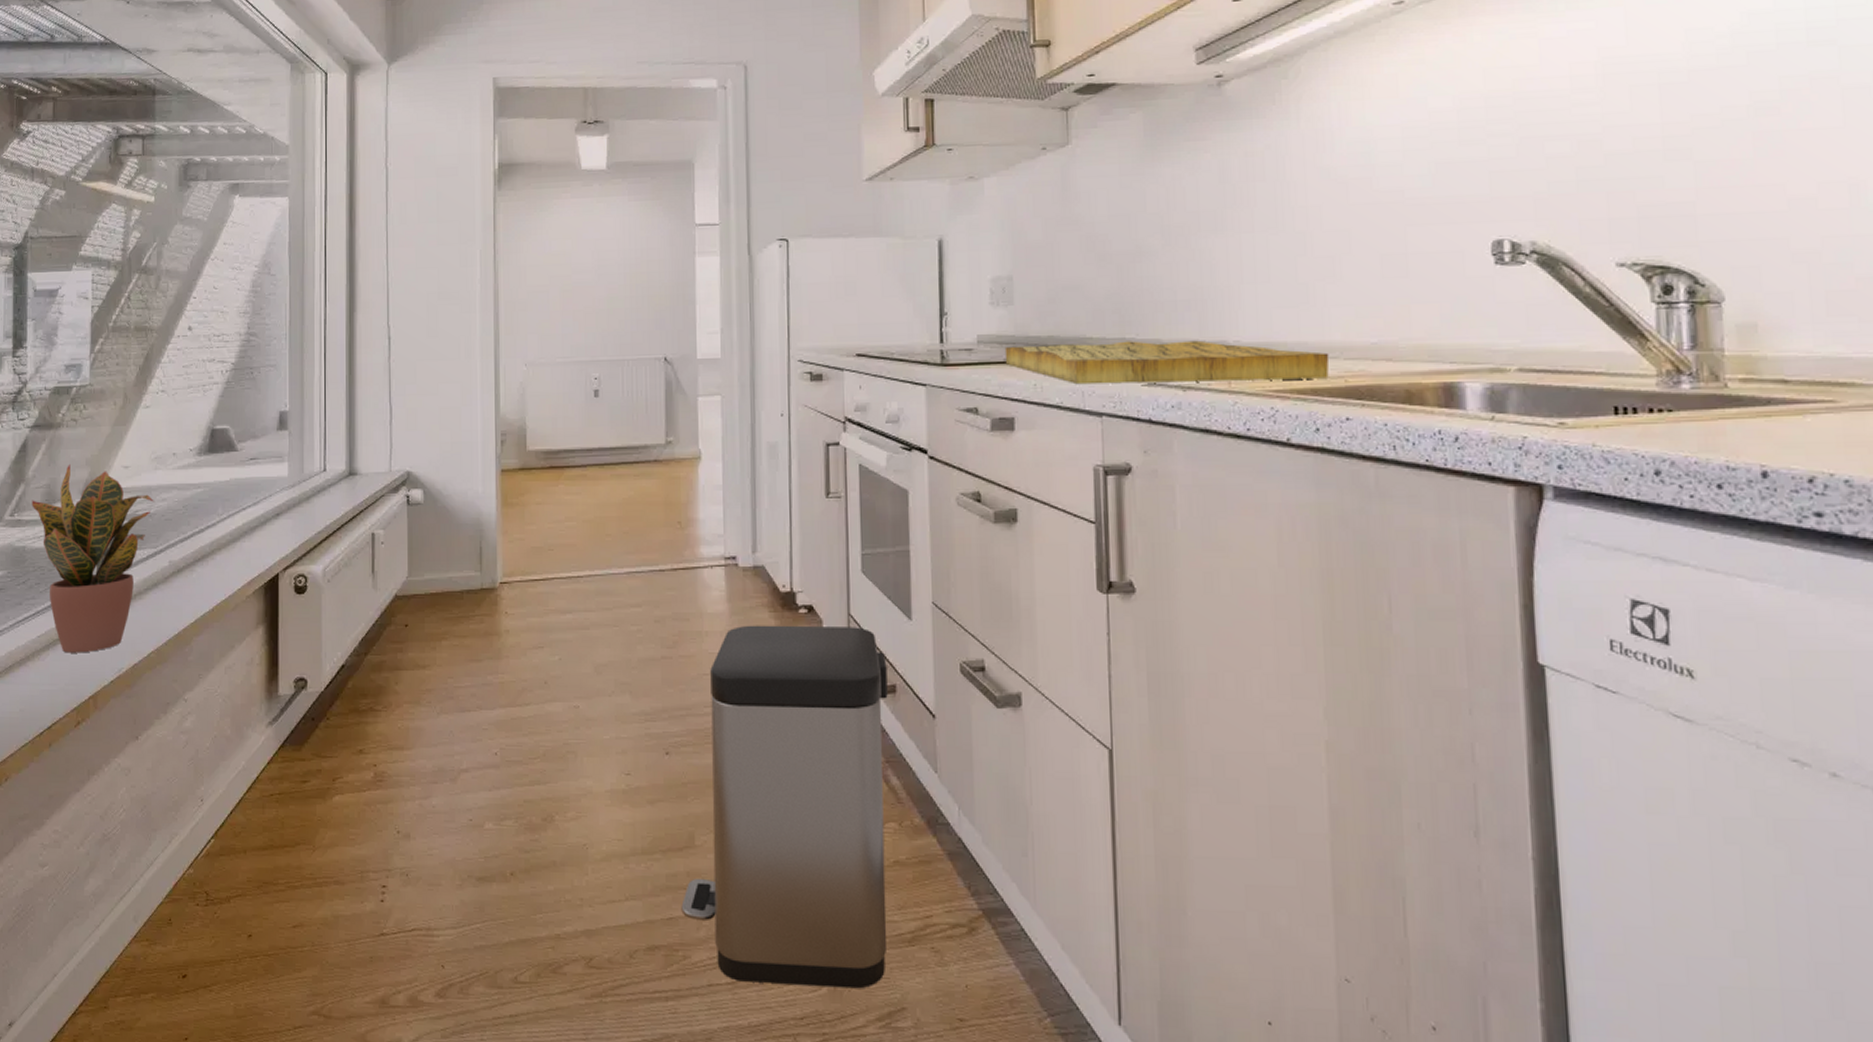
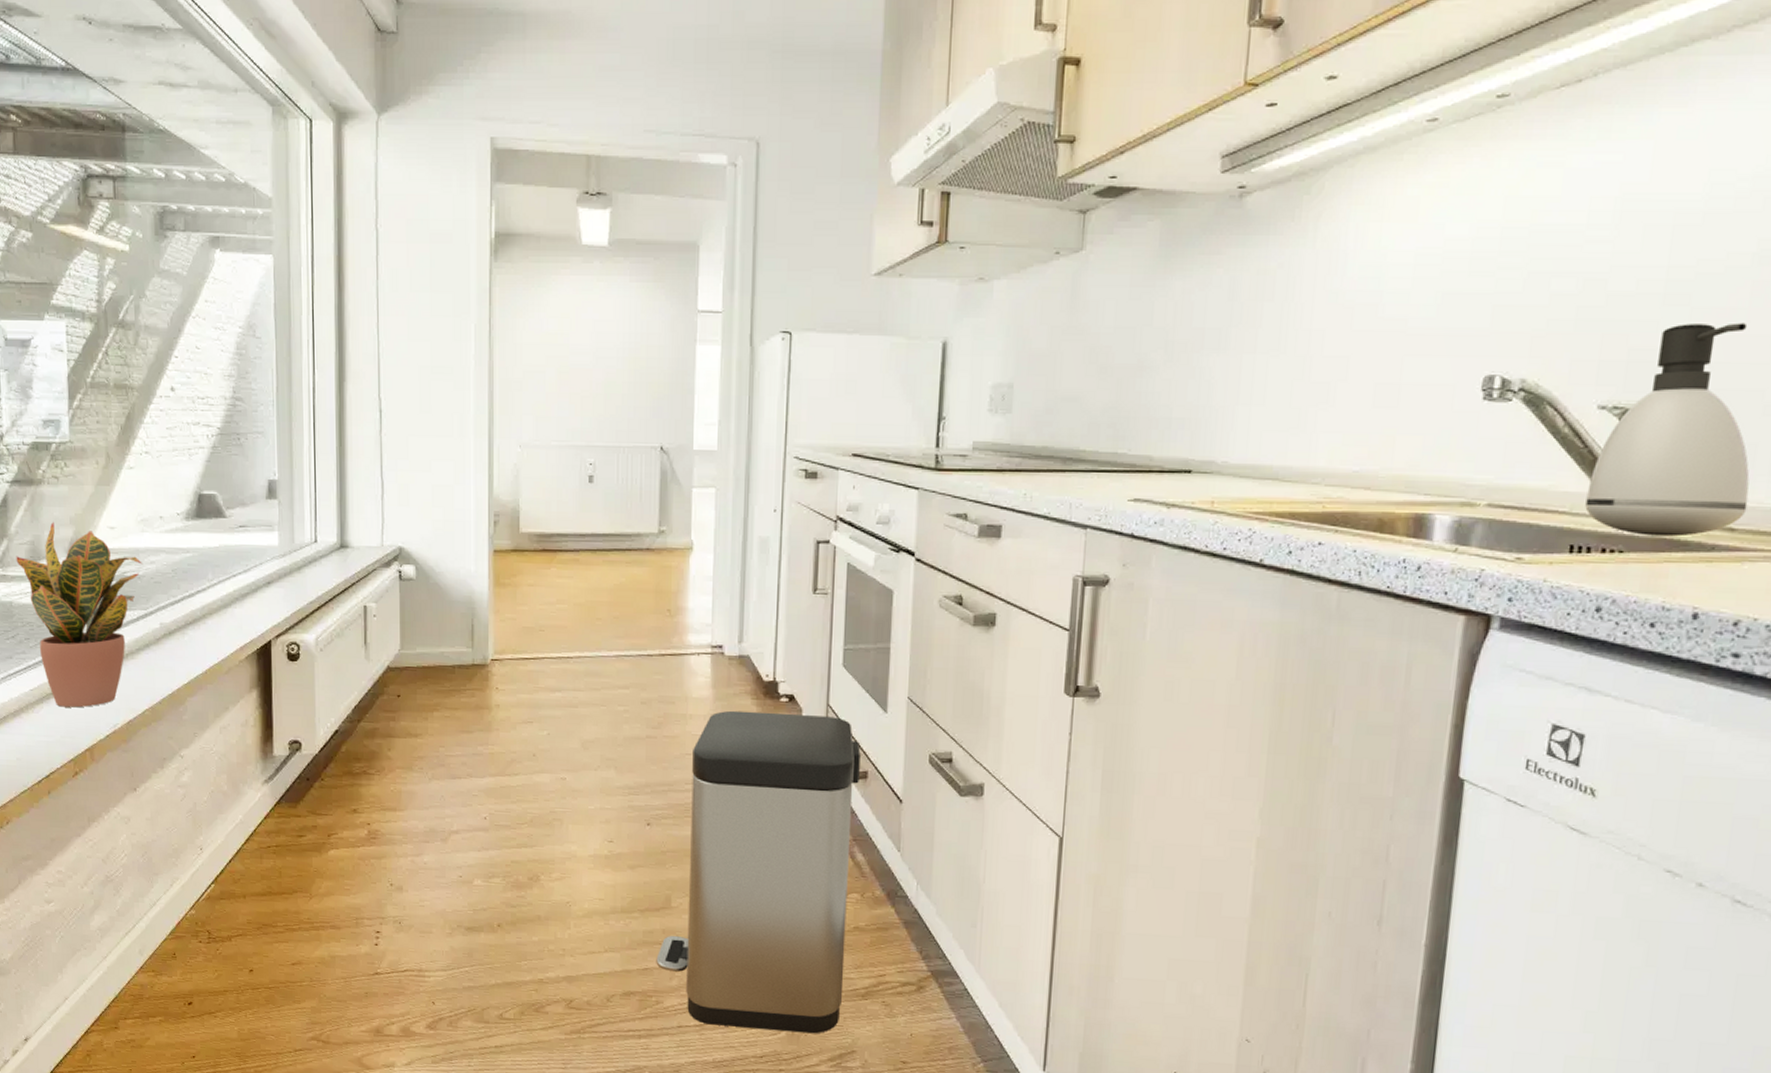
cutting board: present [1004,340,1330,385] -> none [998,454,1312,503]
soap dispenser: none [1621,173,1797,393] -> present [1585,323,1750,537]

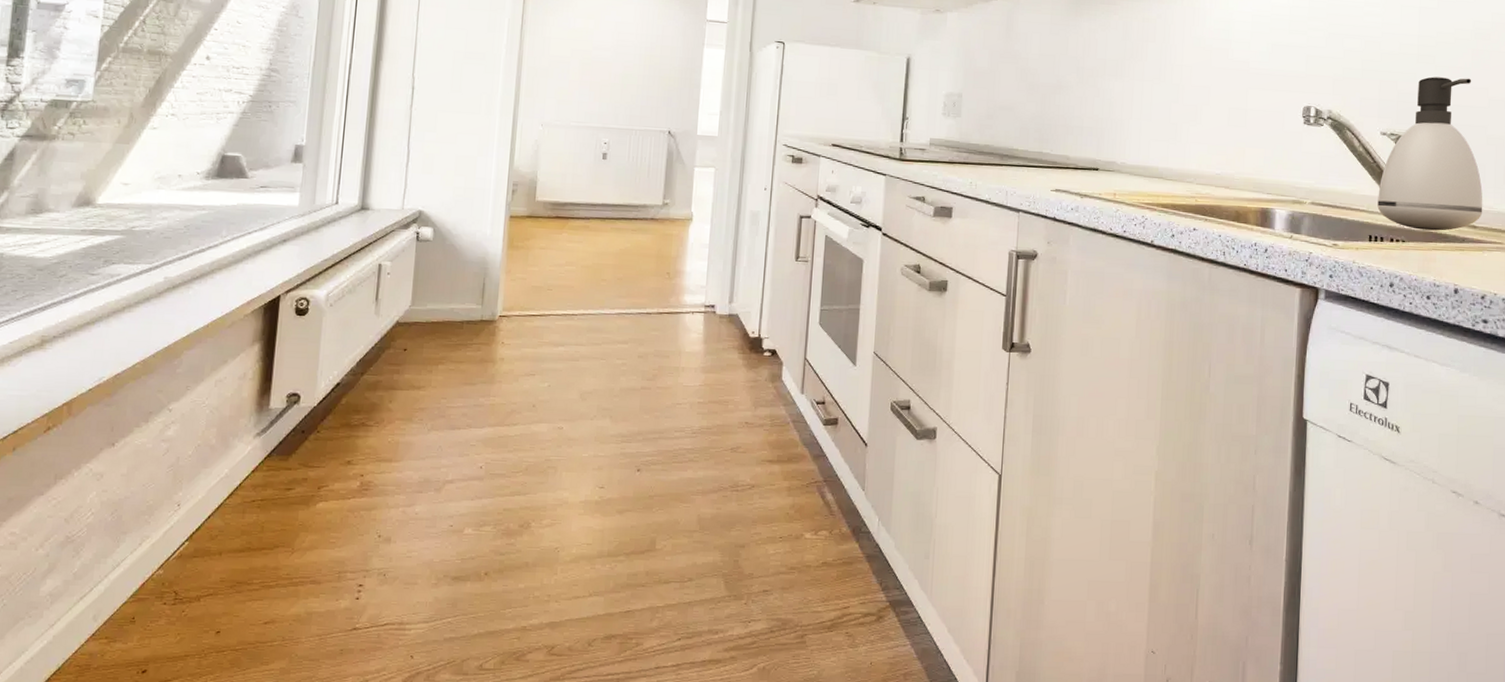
potted plant: present [16,521,142,708] -> none [15,175,154,361]
pedal bin: present [656,710,861,1034] -> none [638,363,833,668]

